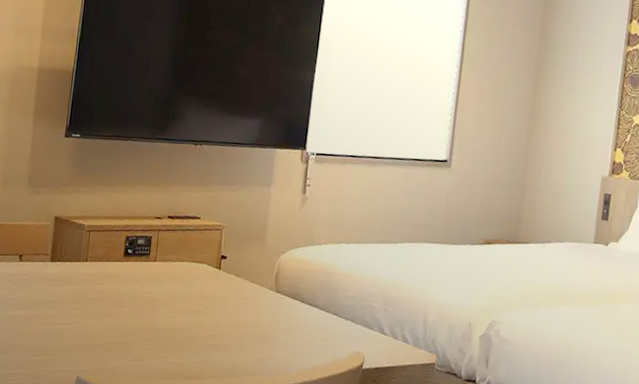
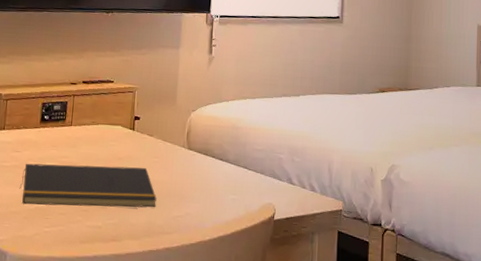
notepad: none [102,296,242,349] -> present [19,163,157,208]

